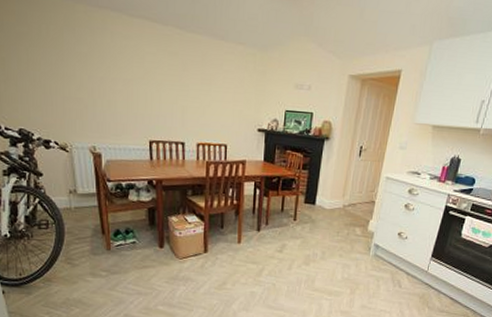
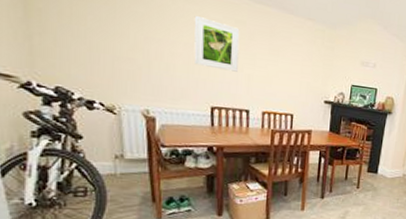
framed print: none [131,50,173,104] -> present [194,15,240,72]

